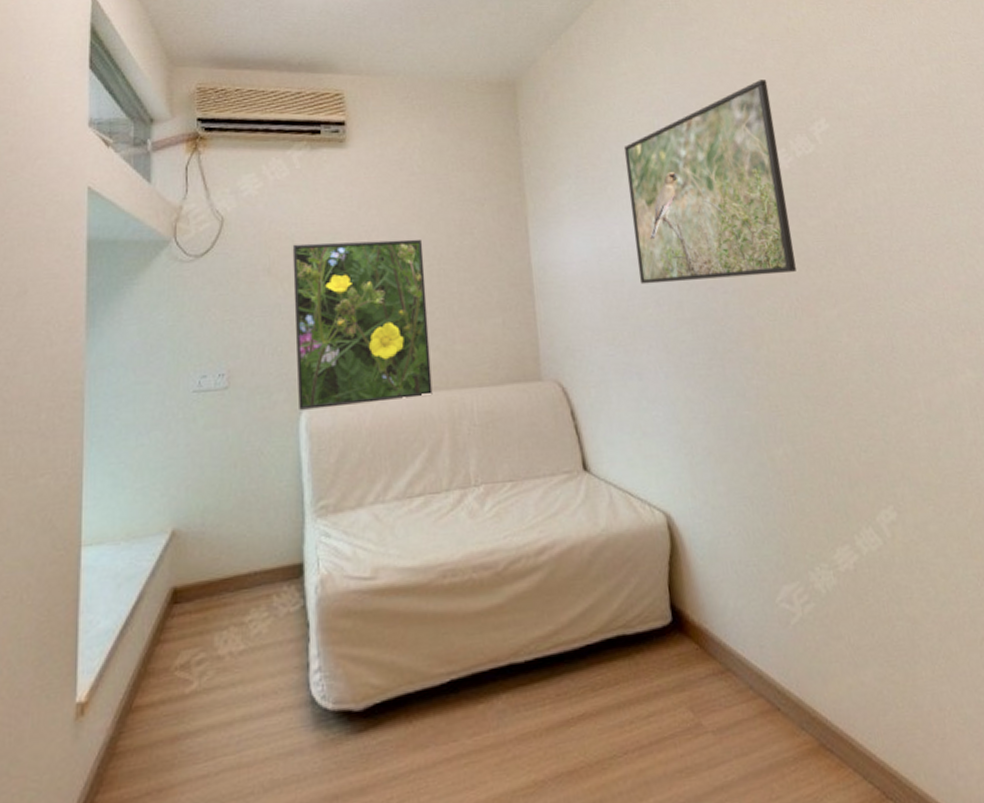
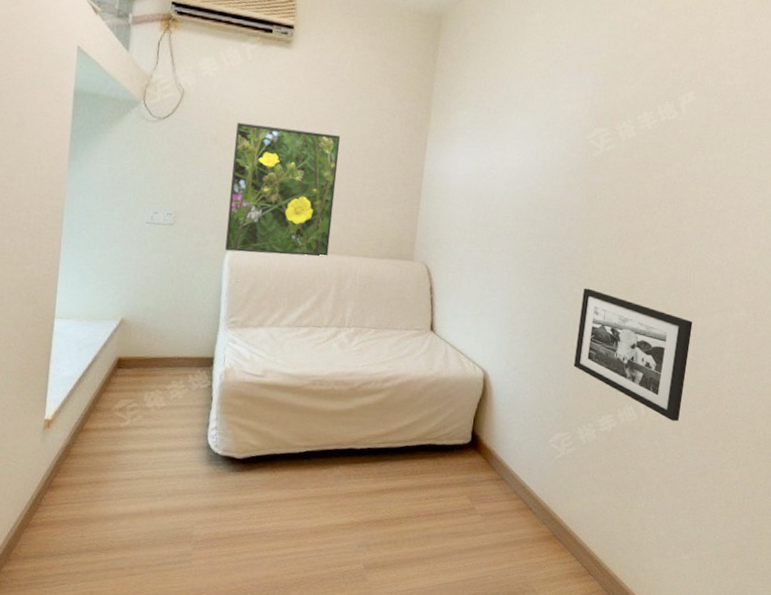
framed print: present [623,80,797,285] -> none [506,49,655,213]
picture frame: none [764,376,938,538] -> present [574,288,693,421]

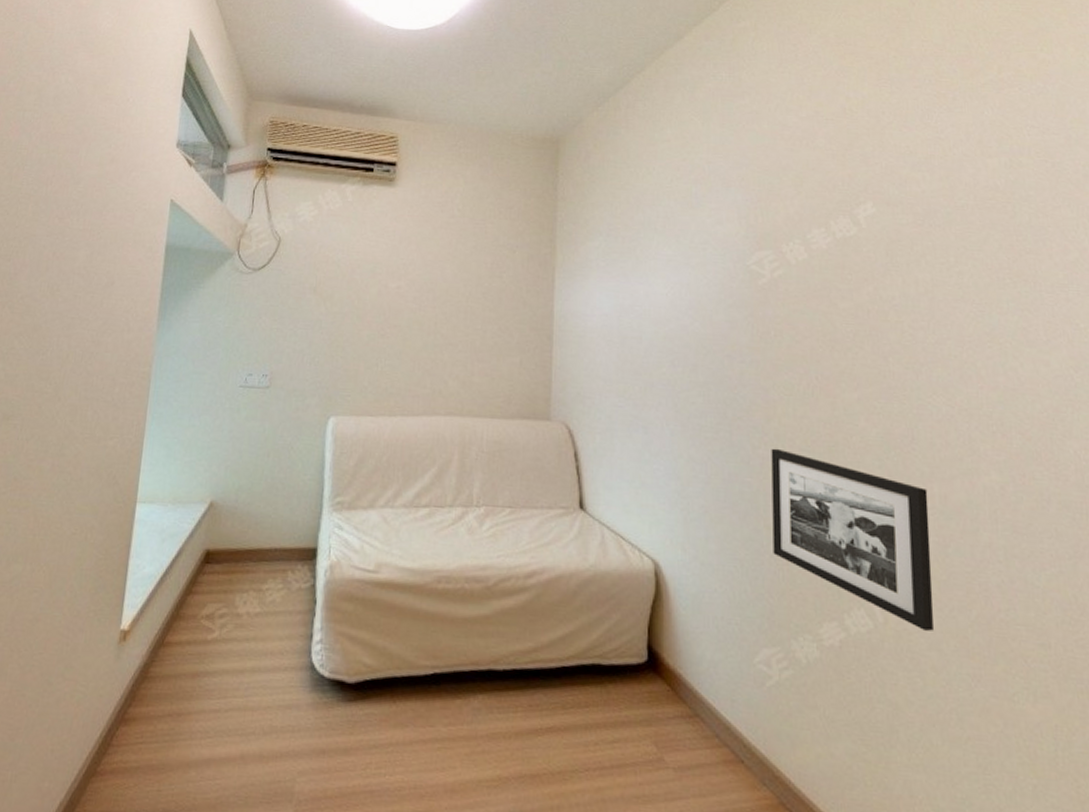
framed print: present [225,122,341,257] -> none [328,268,455,420]

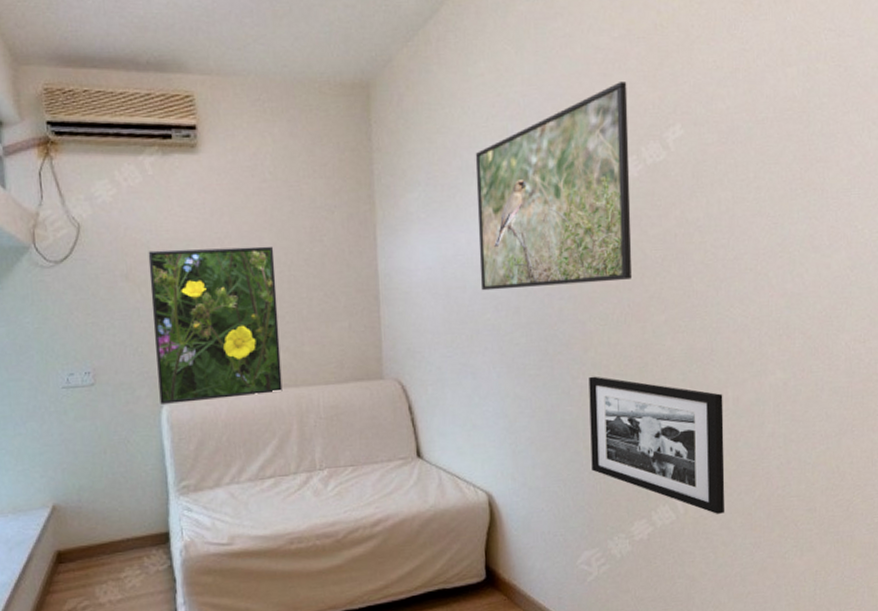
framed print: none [328,268,455,420] -> present [148,246,283,404]
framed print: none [657,158,821,351] -> present [475,82,633,291]

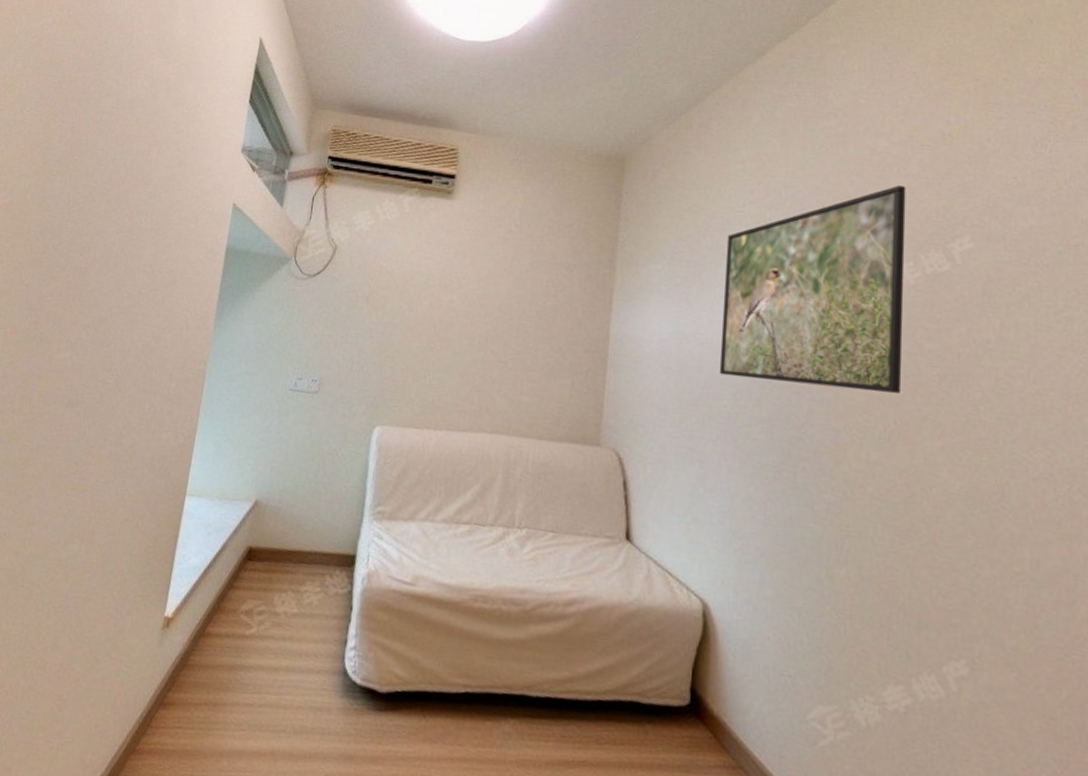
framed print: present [148,246,283,404] -> none [373,279,508,437]
picture frame: present [589,376,725,514] -> none [835,493,1017,708]

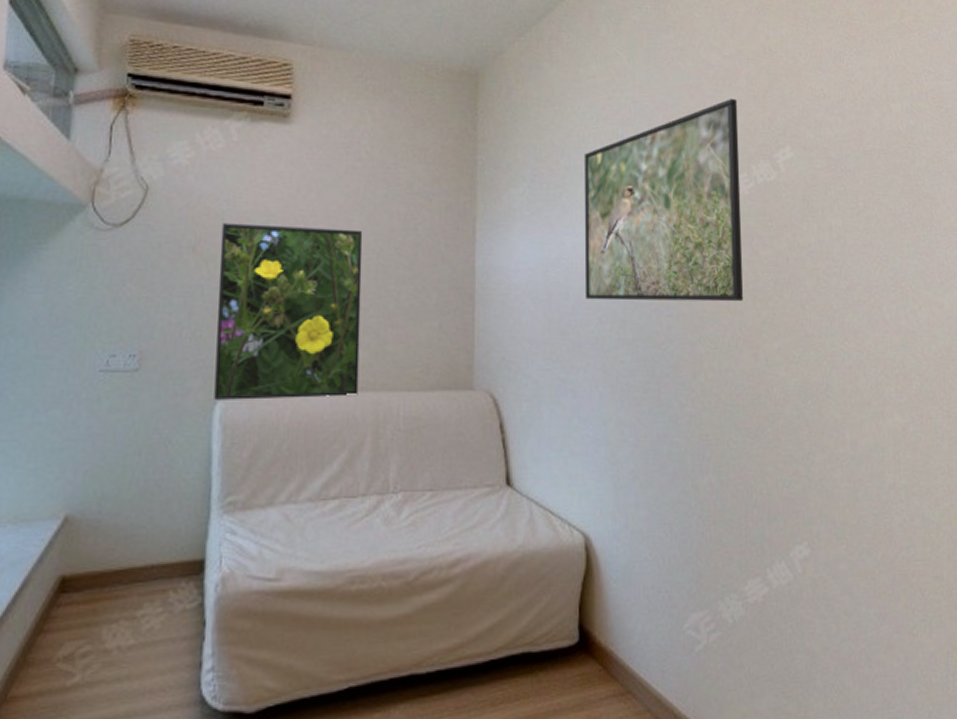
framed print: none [373,279,508,437] -> present [214,222,363,400]

